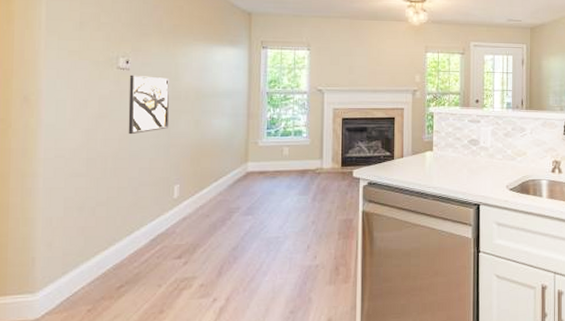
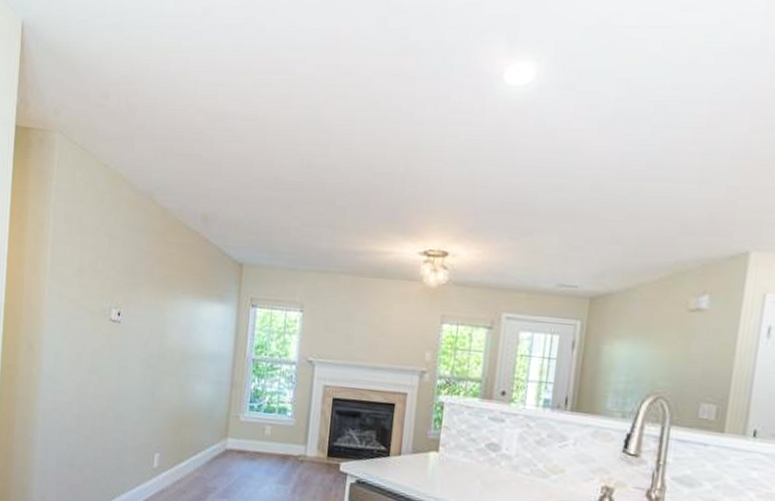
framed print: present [128,75,169,135] -> none [115,328,157,394]

